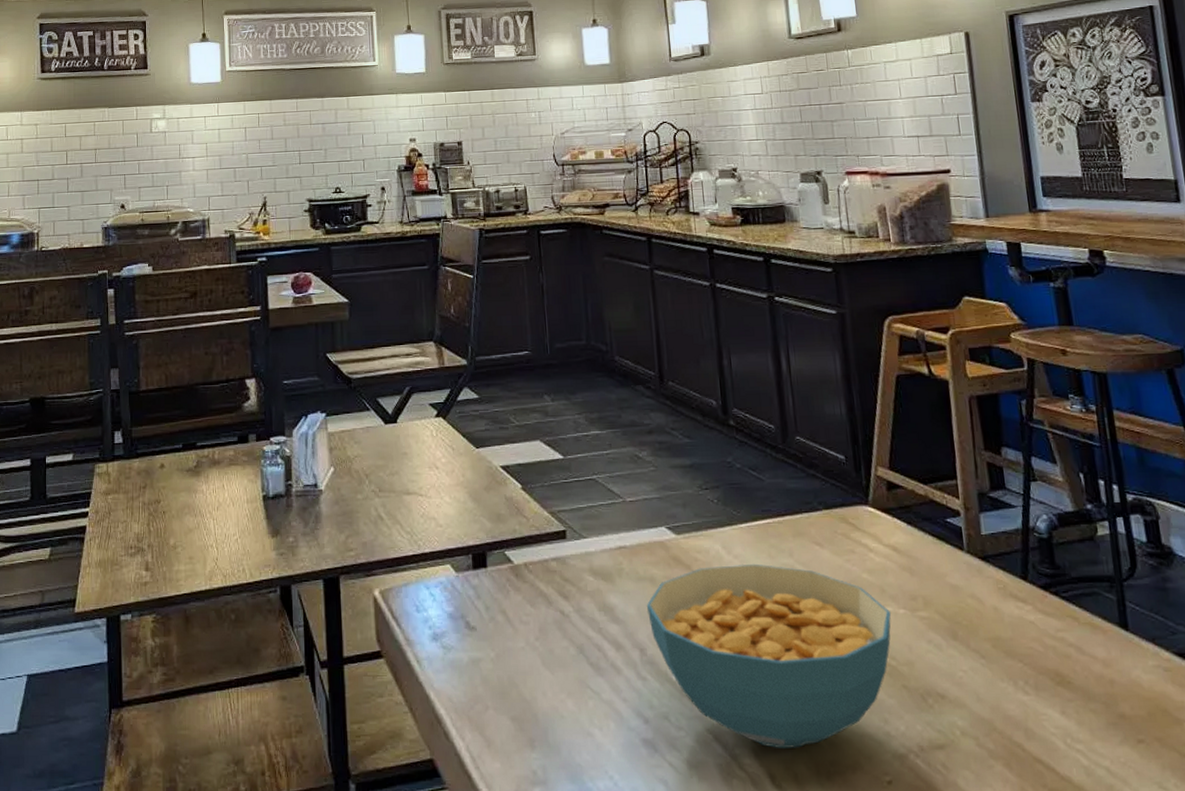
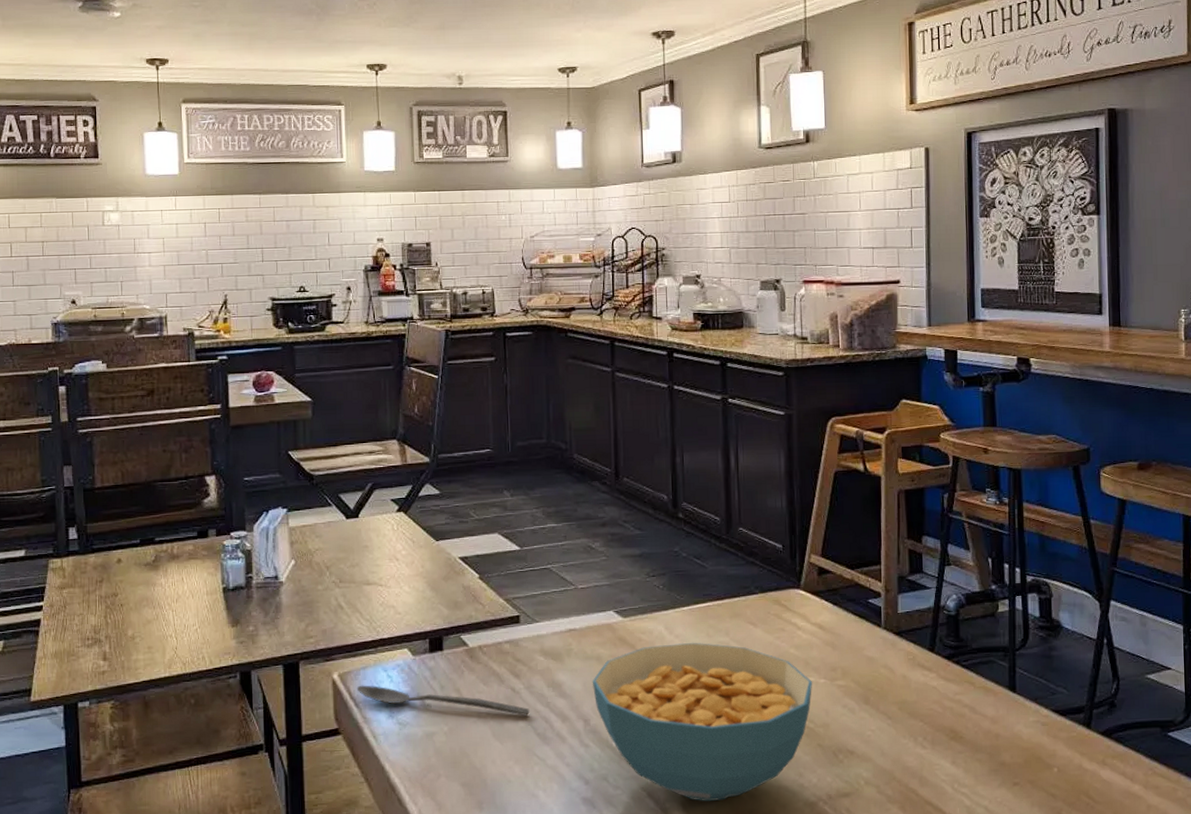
spoon: none [398,603,581,642] -> present [356,685,530,716]

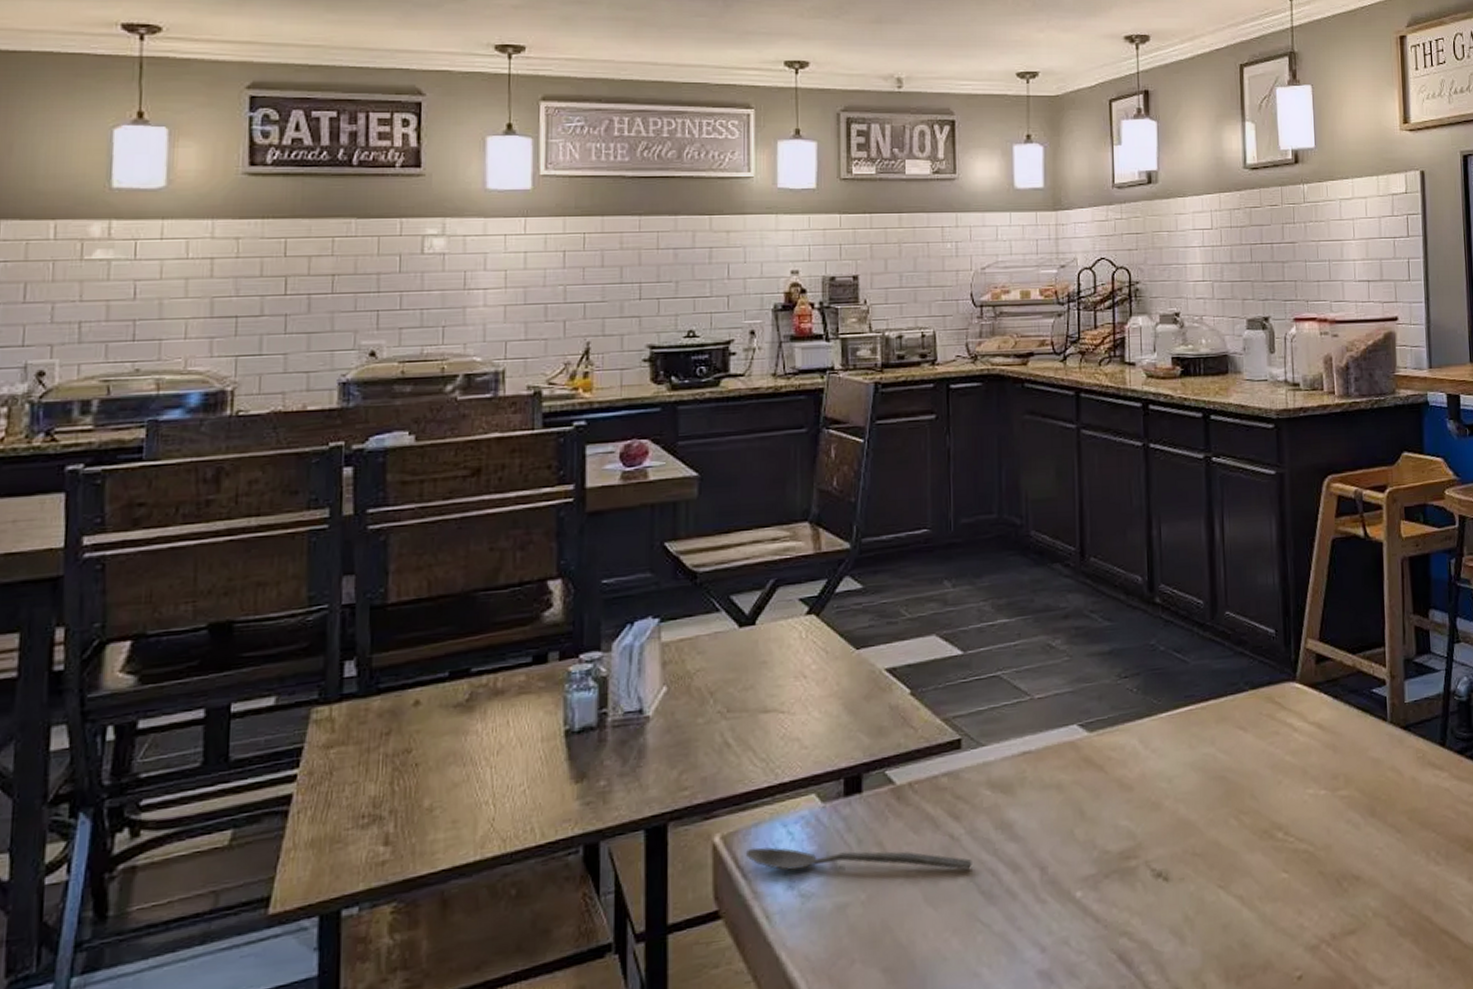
cereal bowl: present [592,642,813,802] -> none [1050,756,1312,959]

